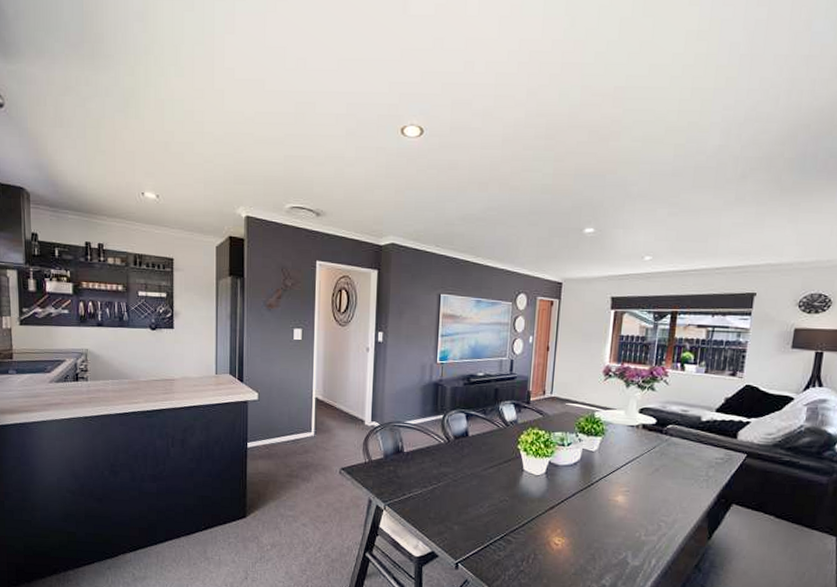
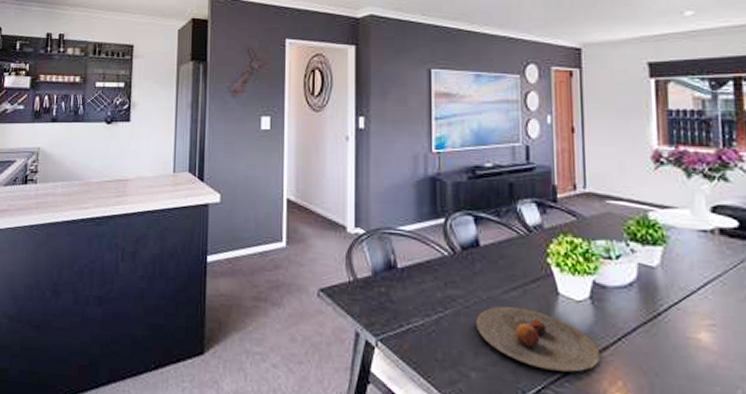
plate: none [460,480,547,524] -> present [475,306,599,372]

